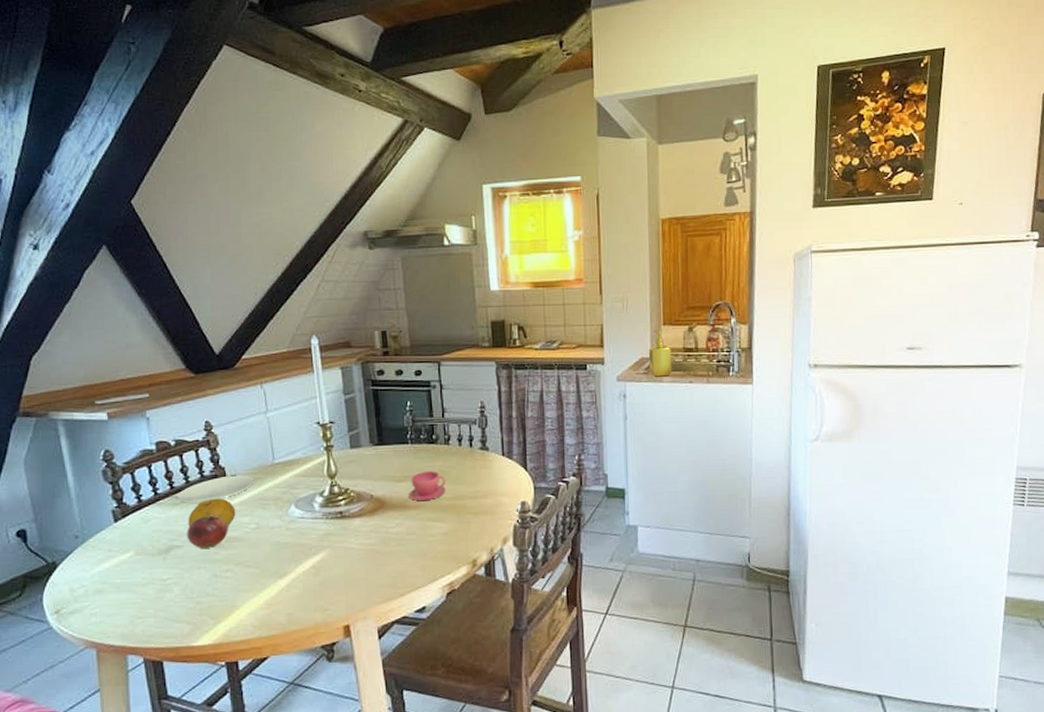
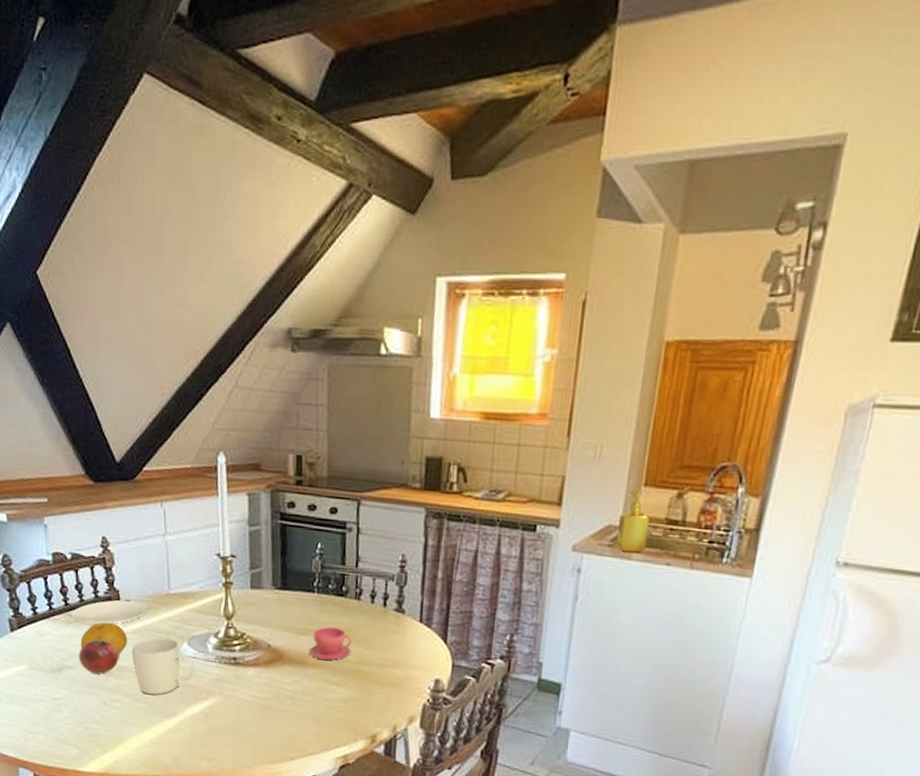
mug: none [240,504,304,560] -> present [131,637,195,696]

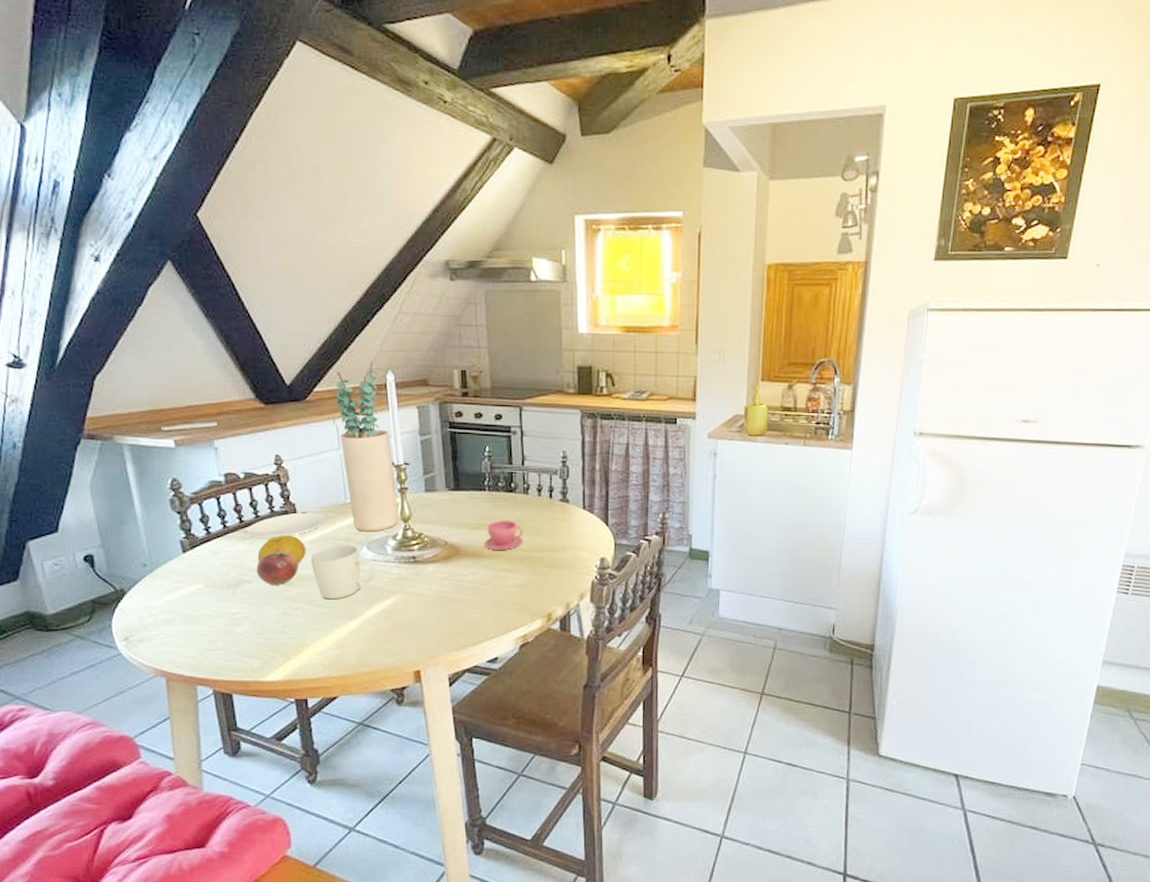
vase: none [164,440,223,628] -> present [335,361,400,532]

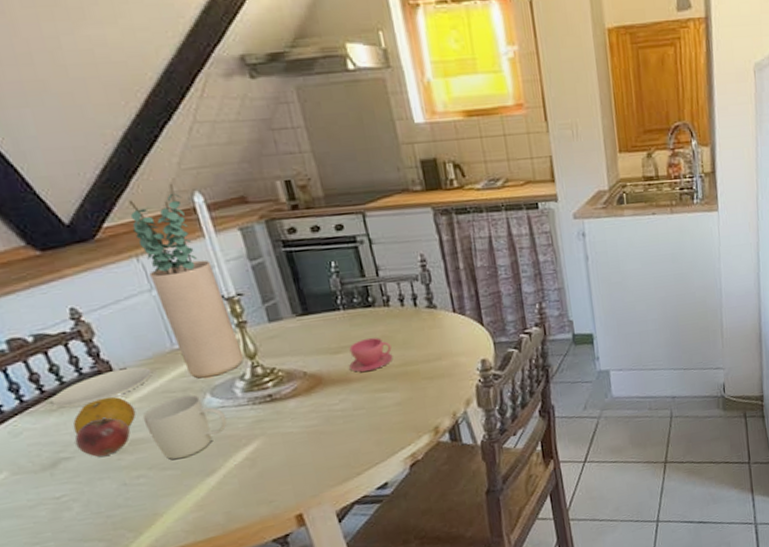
soap dispenser: present [744,385,768,436] -> none [606,158,633,211]

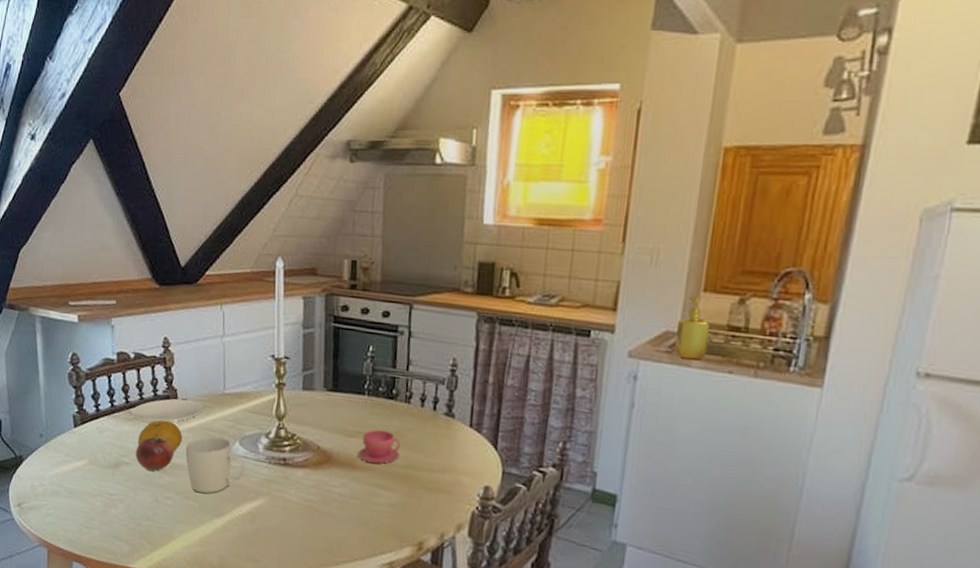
vase: present [128,183,244,379] -> none [225,246,275,428]
soap dispenser: none [606,158,633,211] -> present [675,296,710,360]

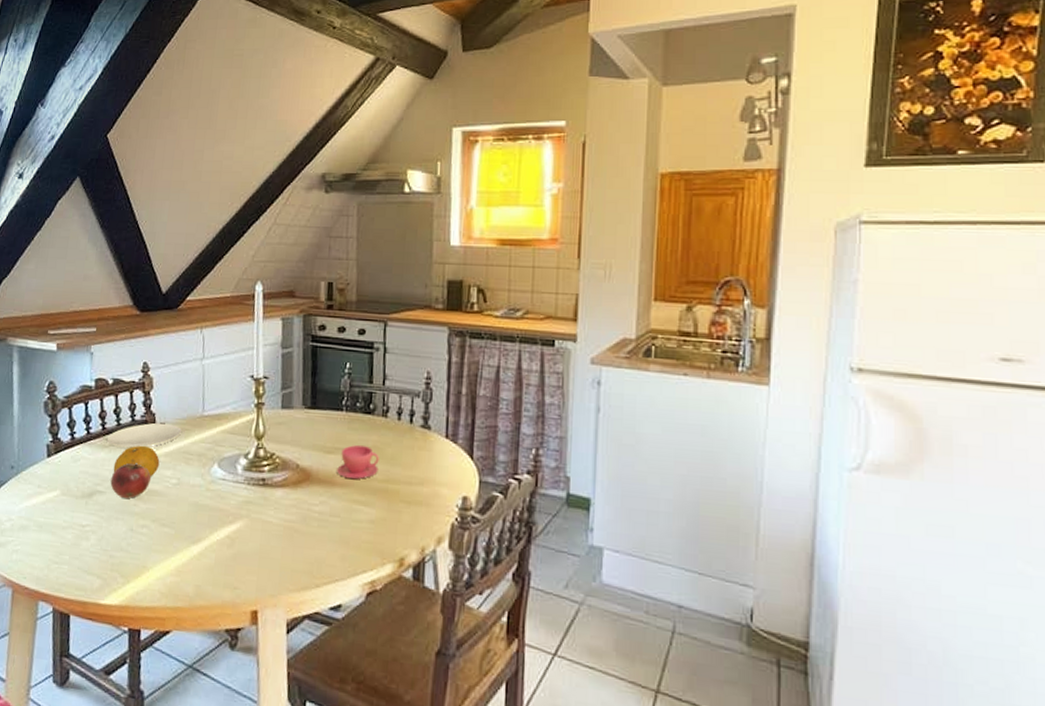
mug: present [185,436,246,494] -> none [162,459,224,520]
soap dispenser: present [675,296,710,360] -> none [633,306,662,365]

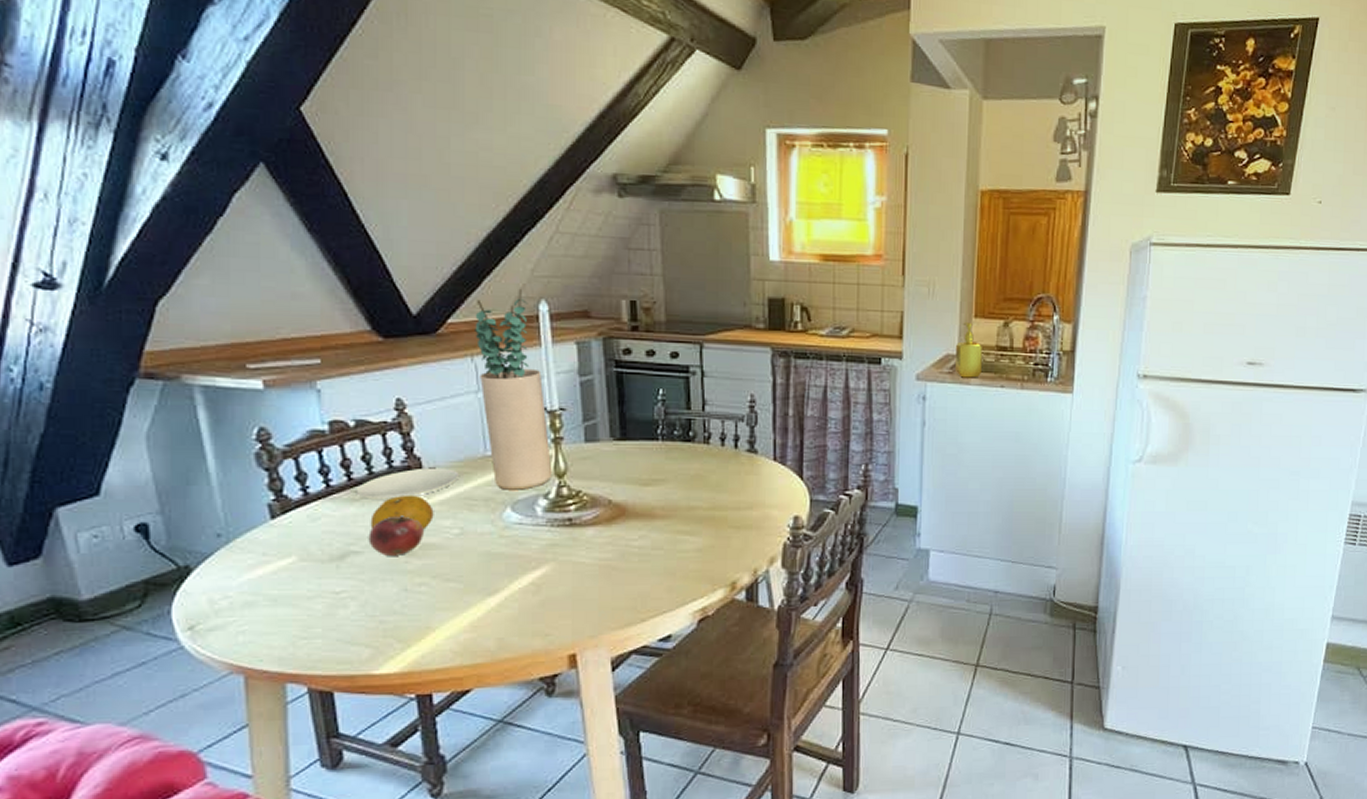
vase: none [205,271,254,449] -> present [475,288,553,490]
teacup: present [337,444,379,479] -> none [656,474,703,509]
soap dispenser: none [633,306,662,365] -> present [955,322,982,378]

